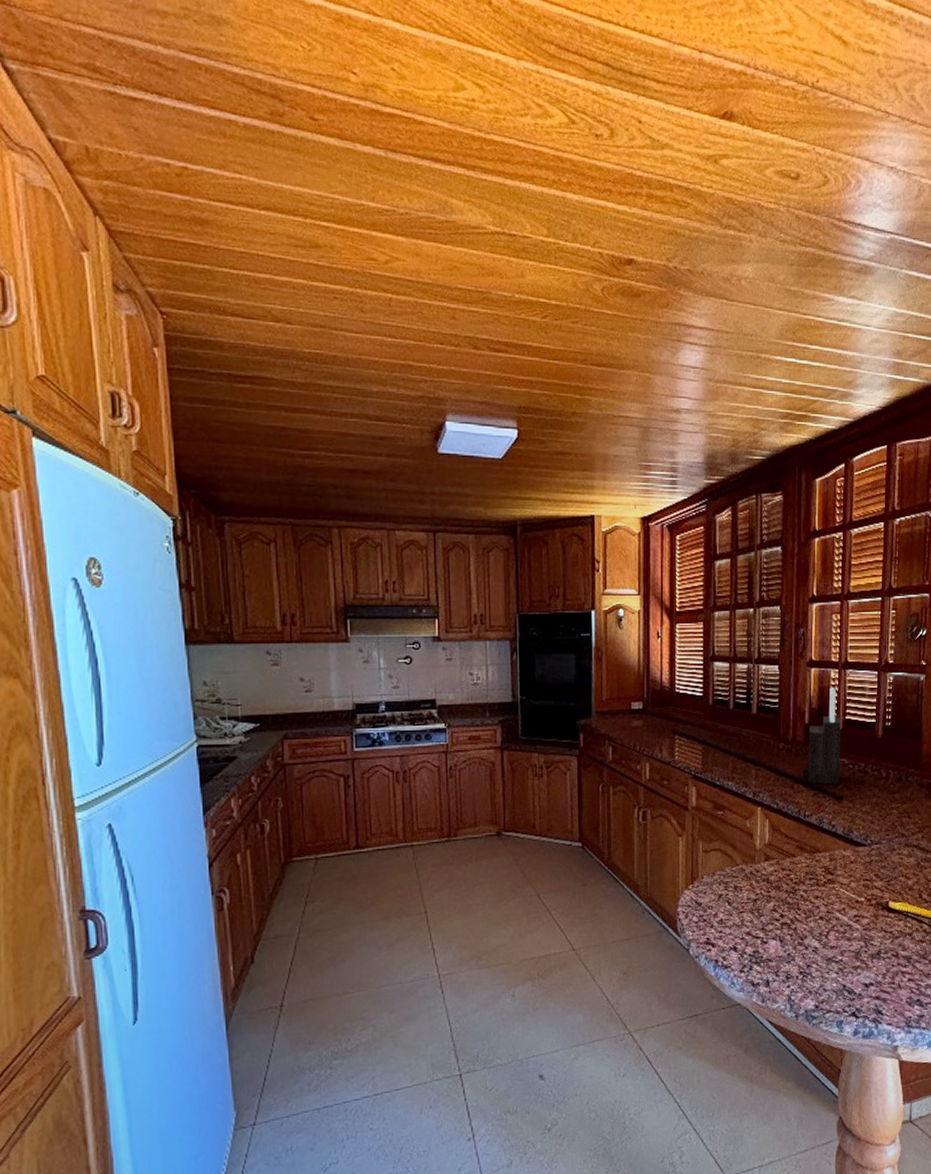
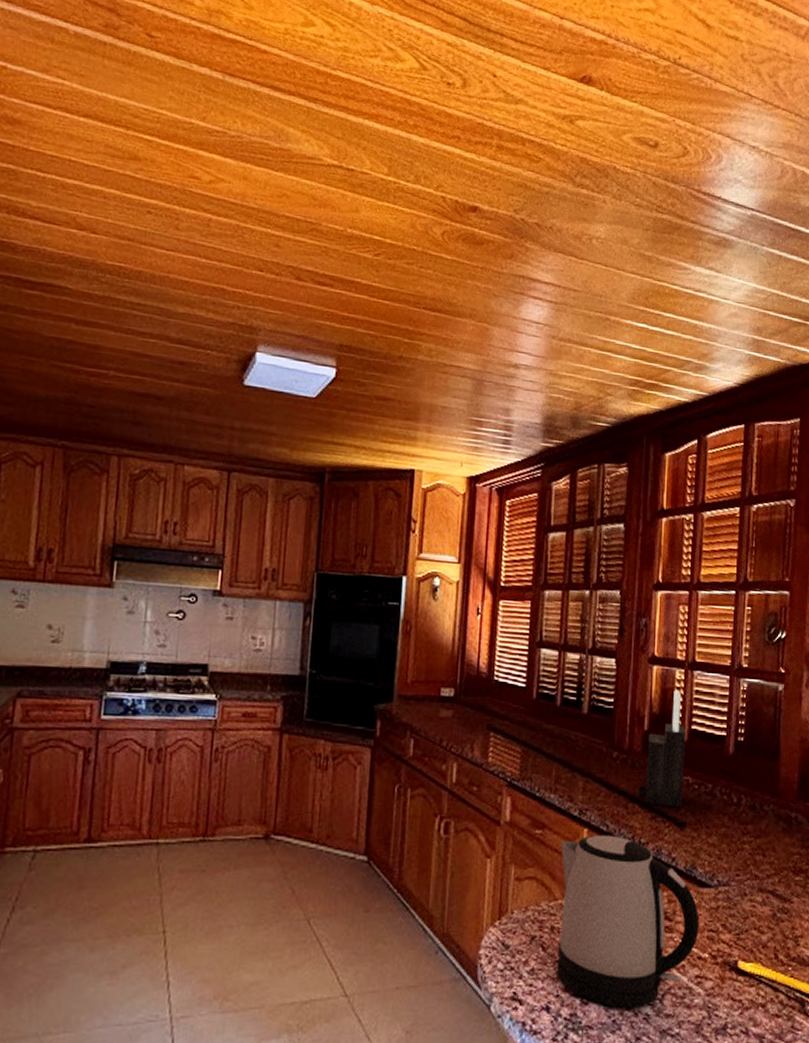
kettle: none [739,811,857,944] -> present [556,834,700,1008]

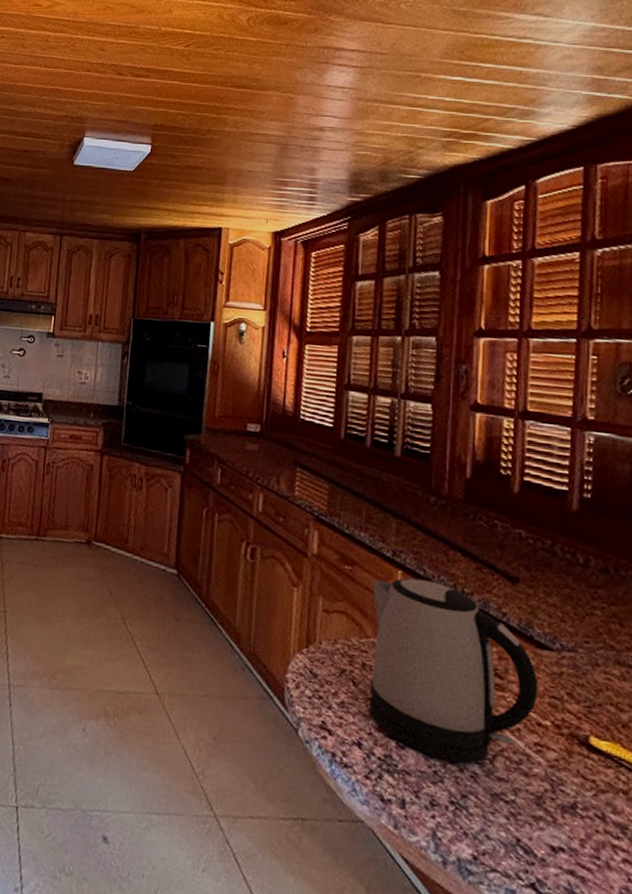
knife block: present [638,690,685,808] -> none [460,438,516,562]

